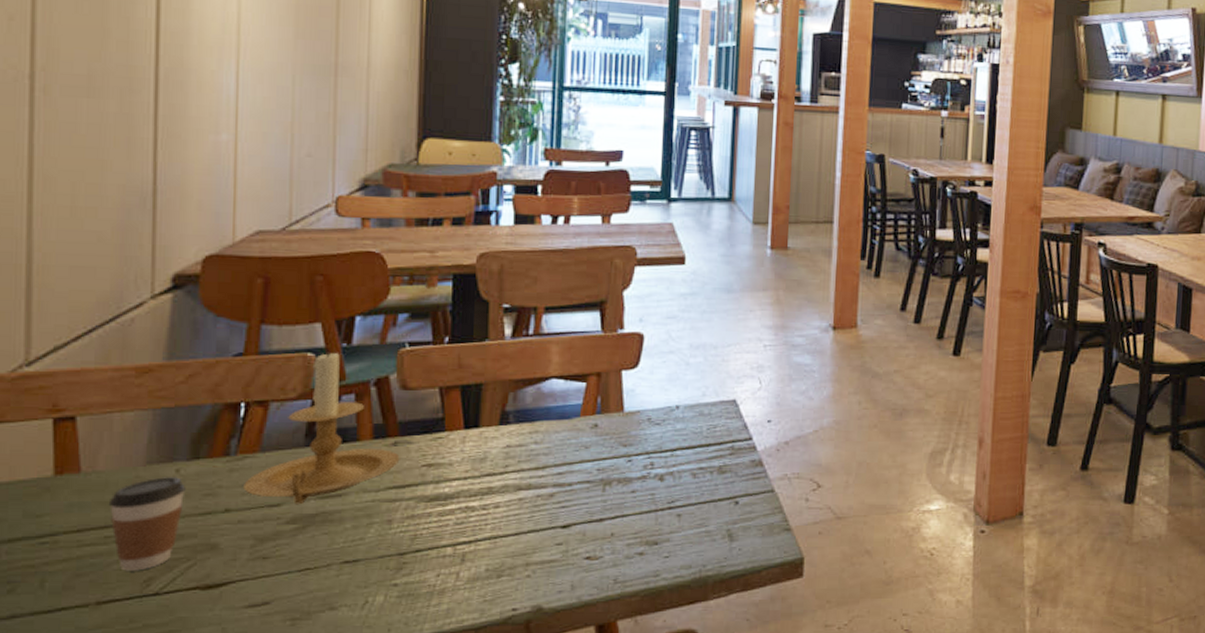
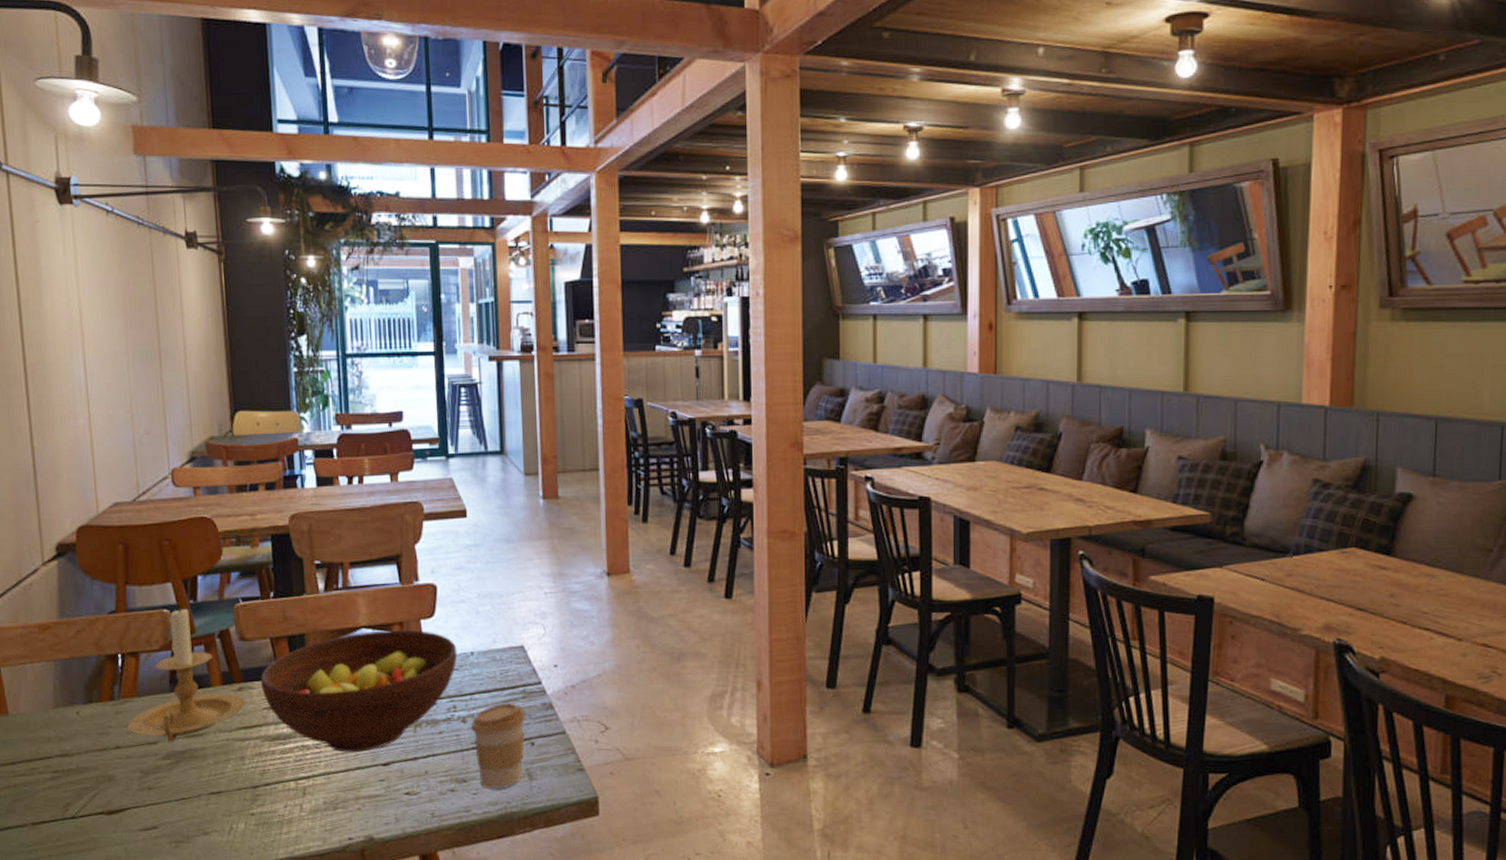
coffee cup: present [108,477,186,571] -> none [31,718,85,798]
fruit bowl: none [421,381,661,514] -> present [260,630,458,753]
coffee cup: none [668,460,732,551] -> present [470,703,526,789]

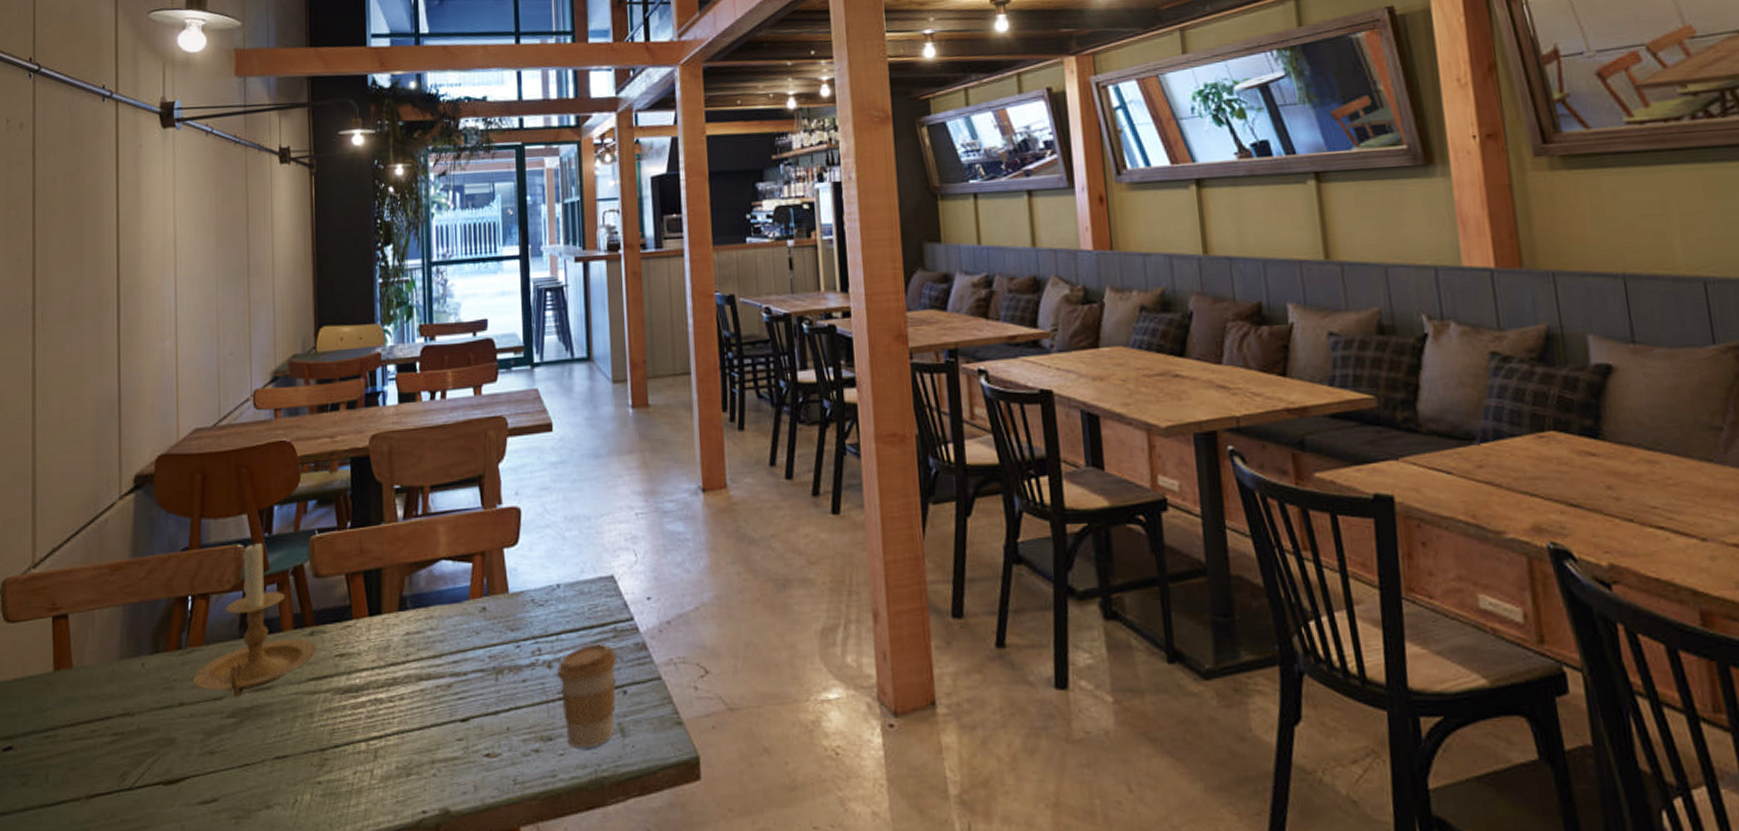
fruit bowl: present [260,630,458,753] -> none [333,561,543,707]

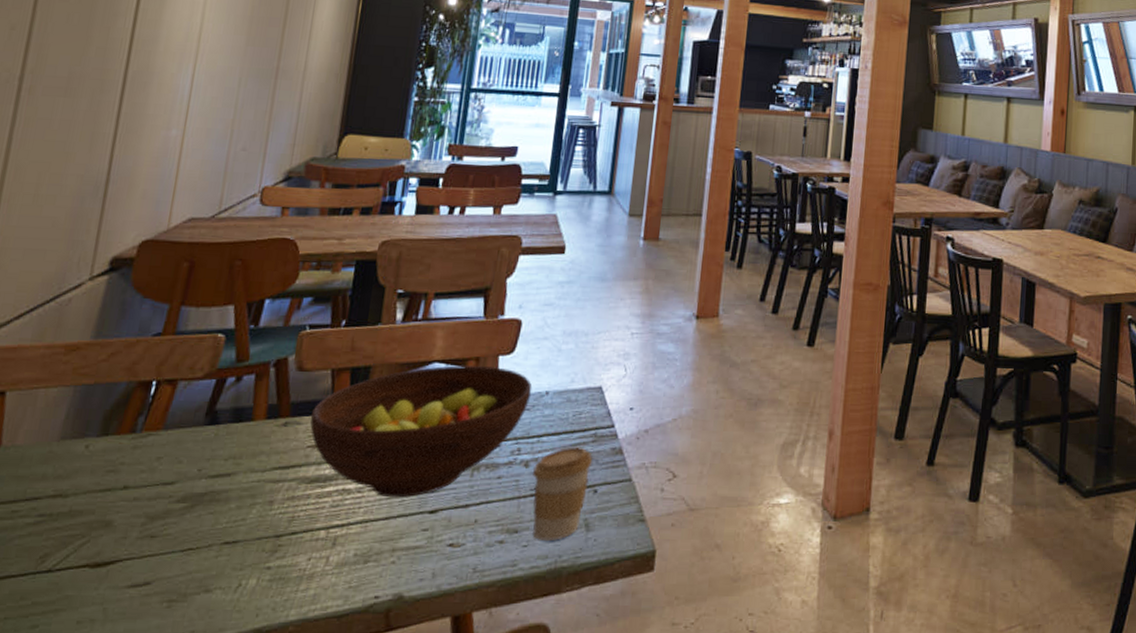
candle holder: present [193,539,317,698] -> none [143,330,289,484]
fruit bowl: none [333,561,543,707] -> present [310,365,533,498]

